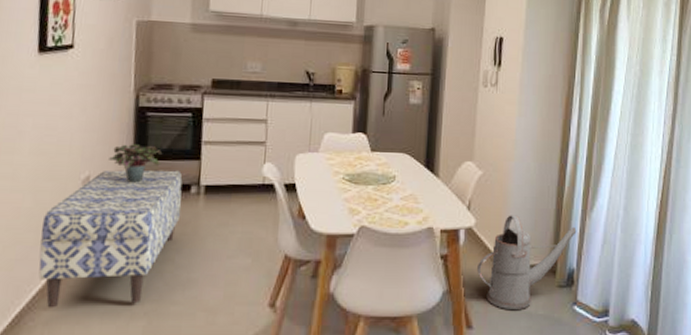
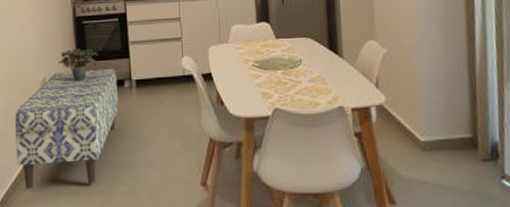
watering can: present [477,215,577,309] -> none [393,90,495,184]

